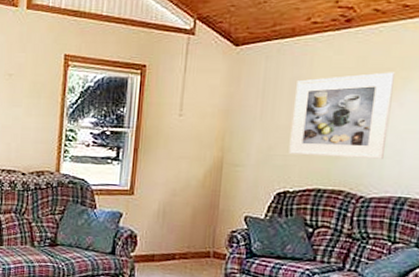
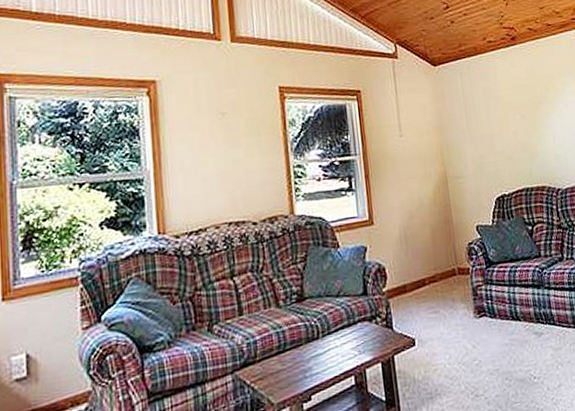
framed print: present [288,72,395,159] -> none [488,79,566,159]

